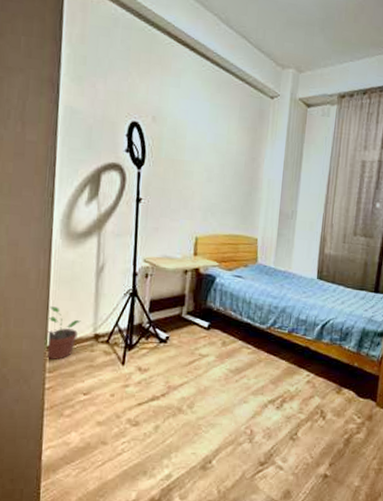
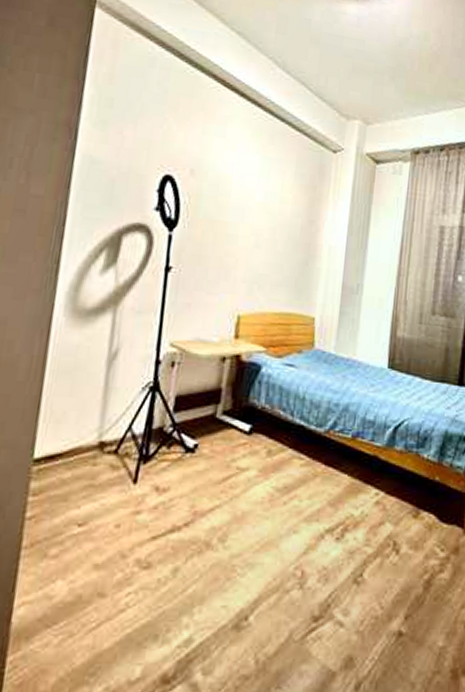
potted plant: present [45,306,81,360] -> none [30,404,82,477]

